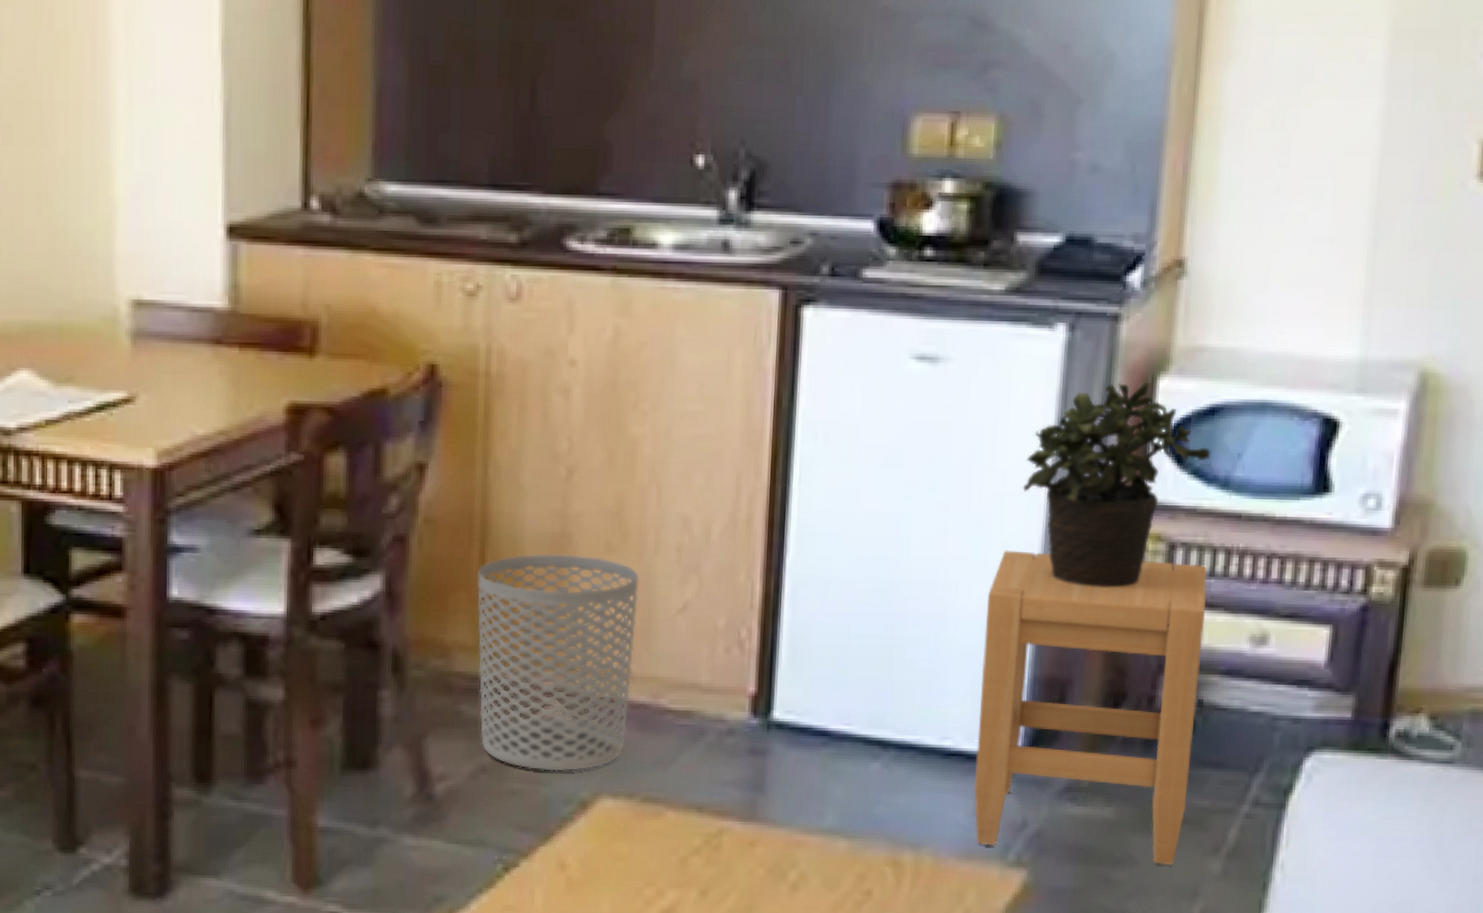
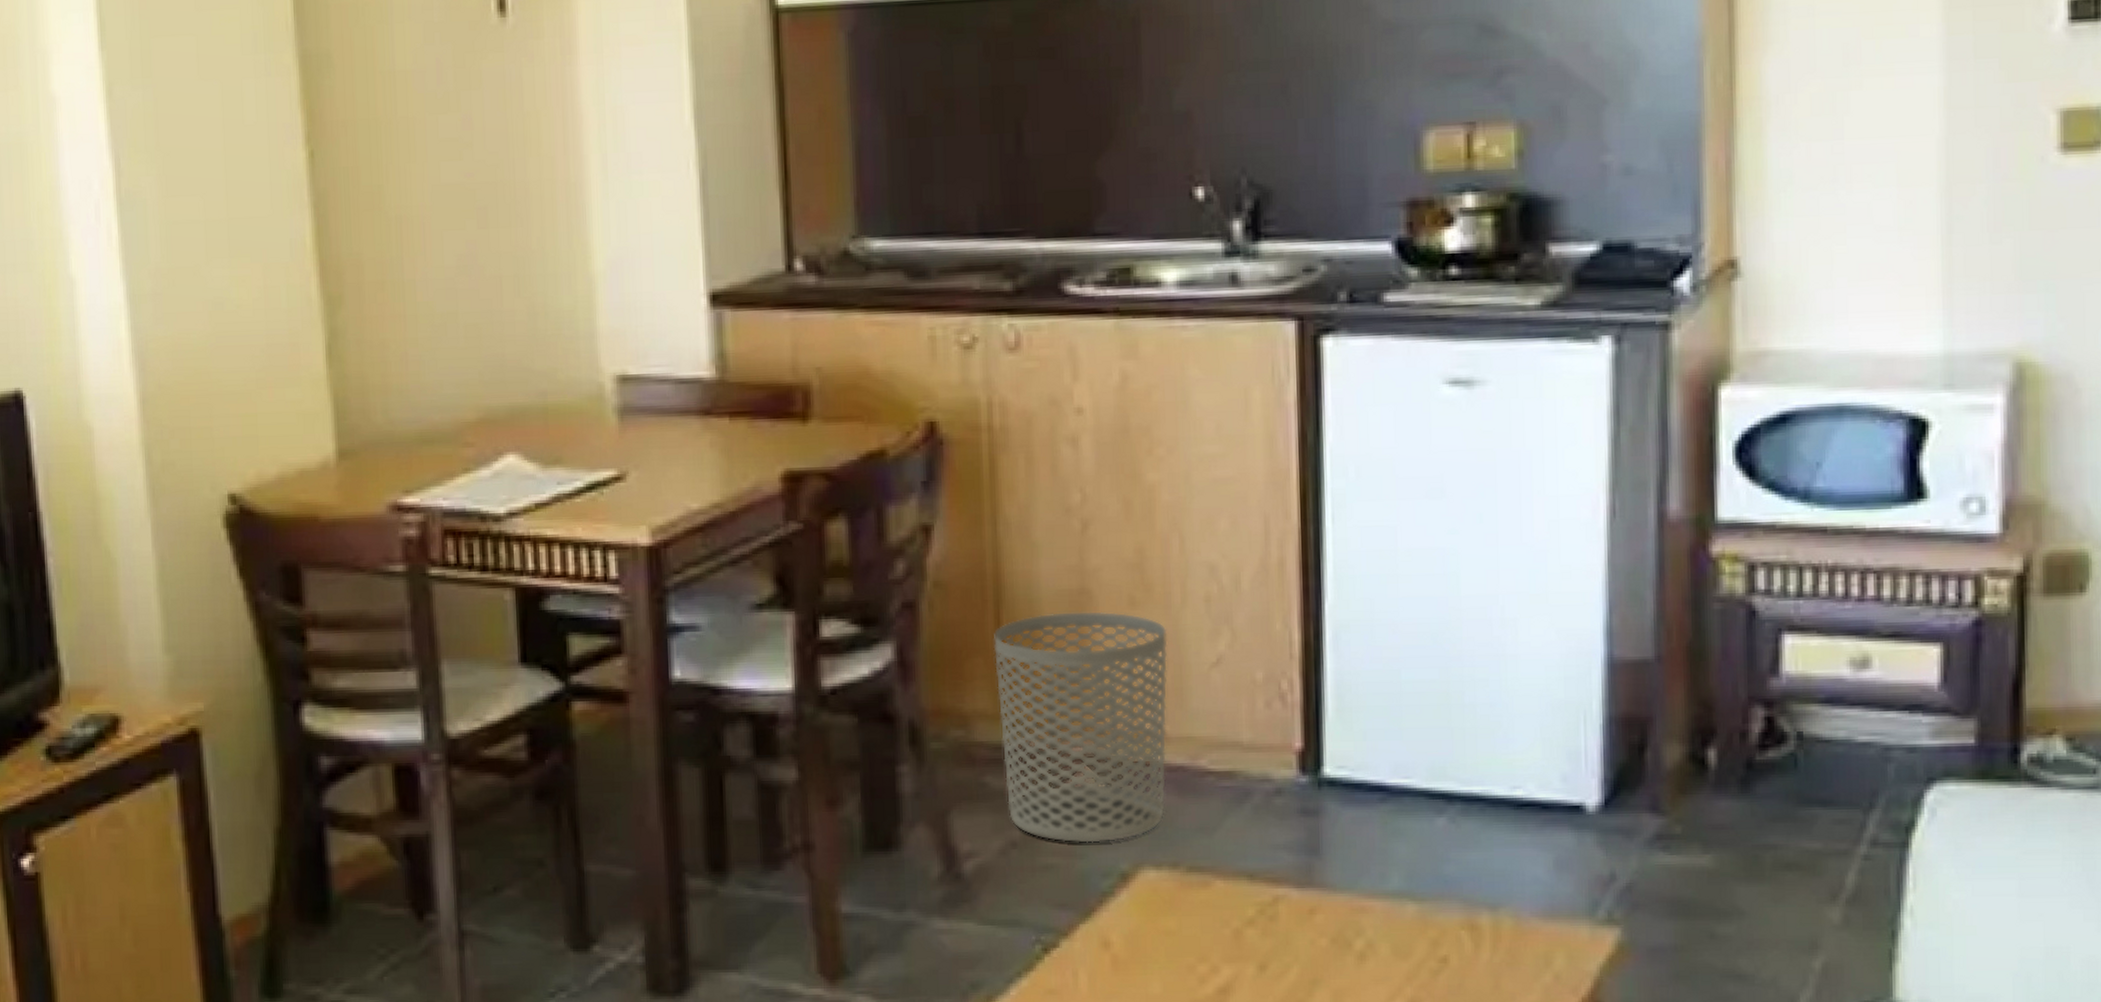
stool: present [973,550,1207,865] -> none [1549,581,1797,915]
potted plant: present [1022,379,1211,588] -> none [1578,389,1786,616]

